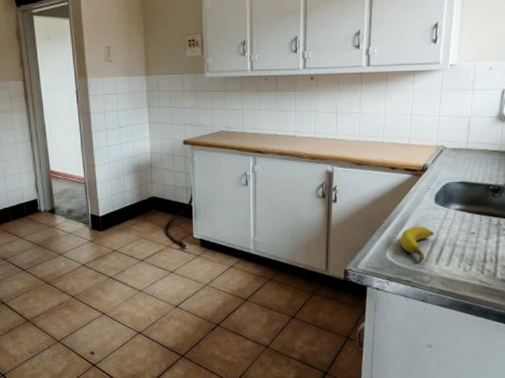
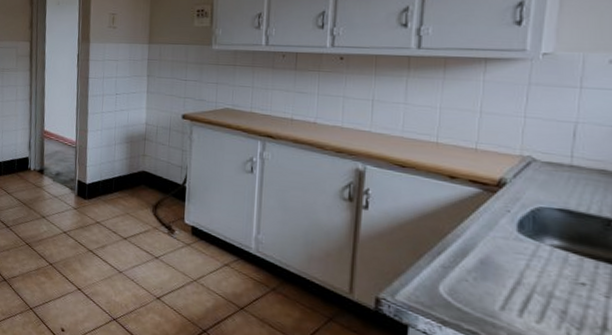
banana: present [400,226,434,263] -> none [460,258,516,310]

